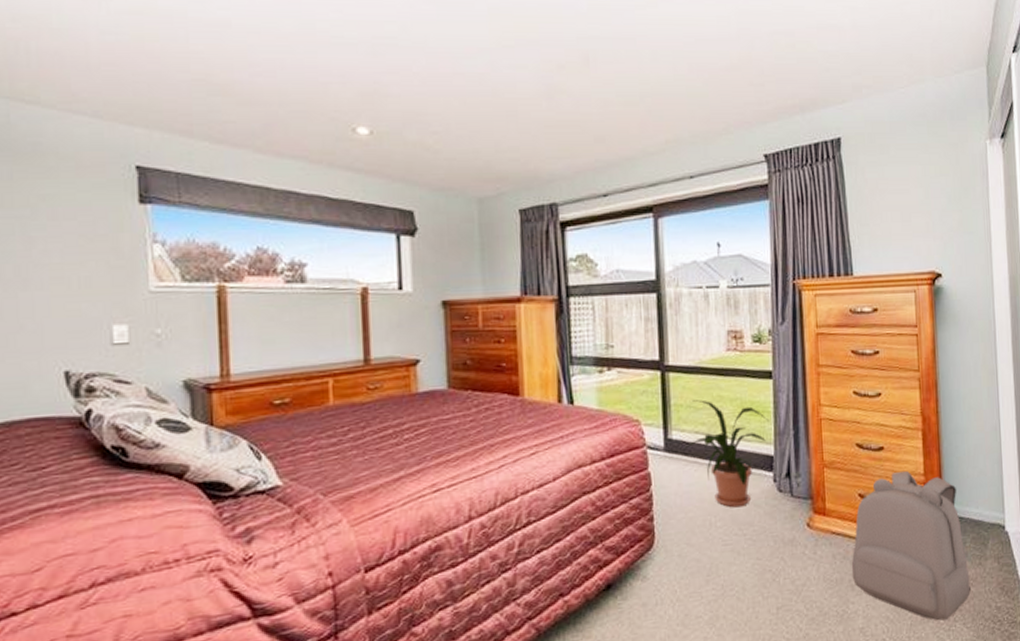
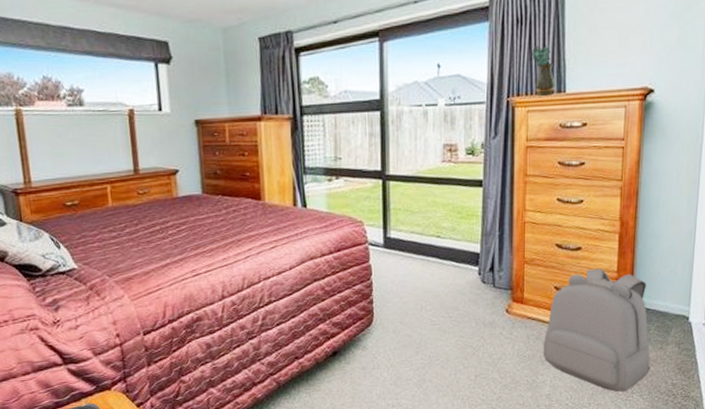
house plant: present [683,399,769,508] -> none [400,204,477,295]
vase: none [814,225,842,280] -> present [531,45,555,97]

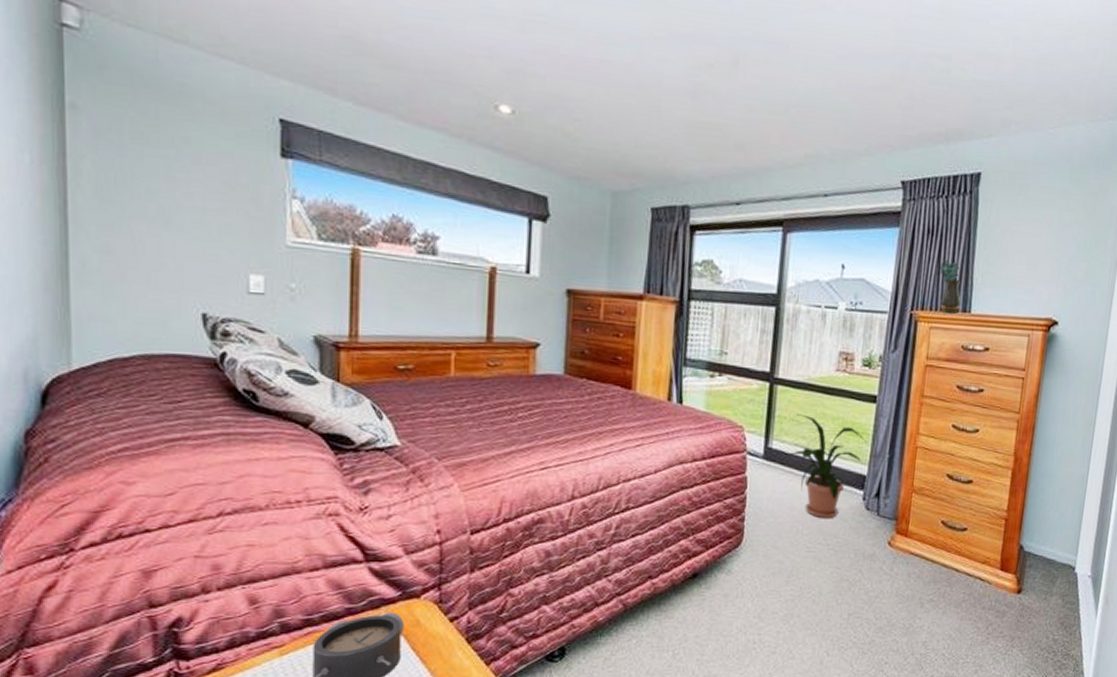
house plant: none [400,204,477,295] -> present [781,414,867,519]
backpack: present [543,268,650,392] -> none [922,505,1035,645]

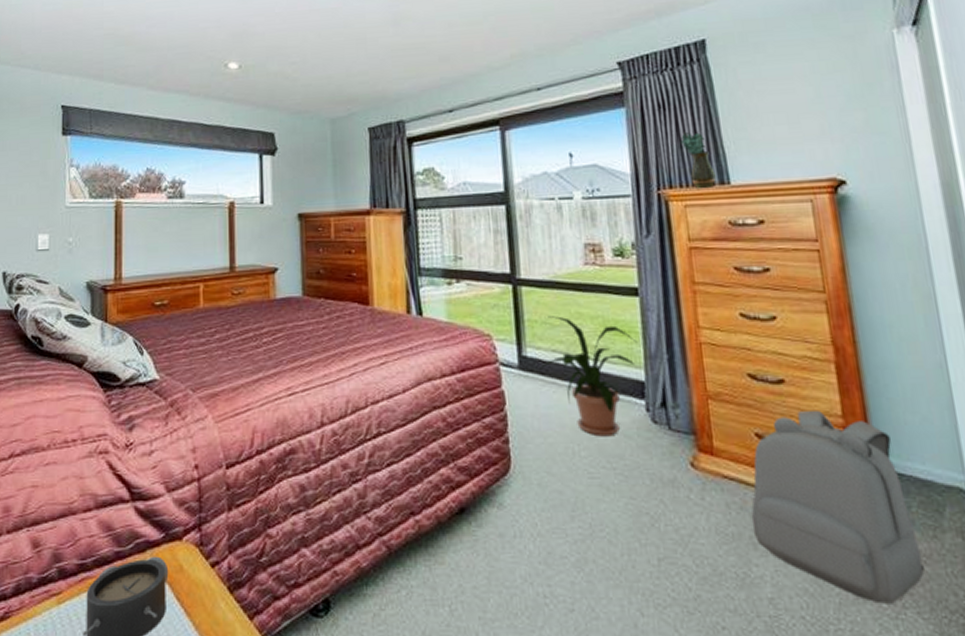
backpack: none [922,505,1035,645] -> present [751,409,925,604]

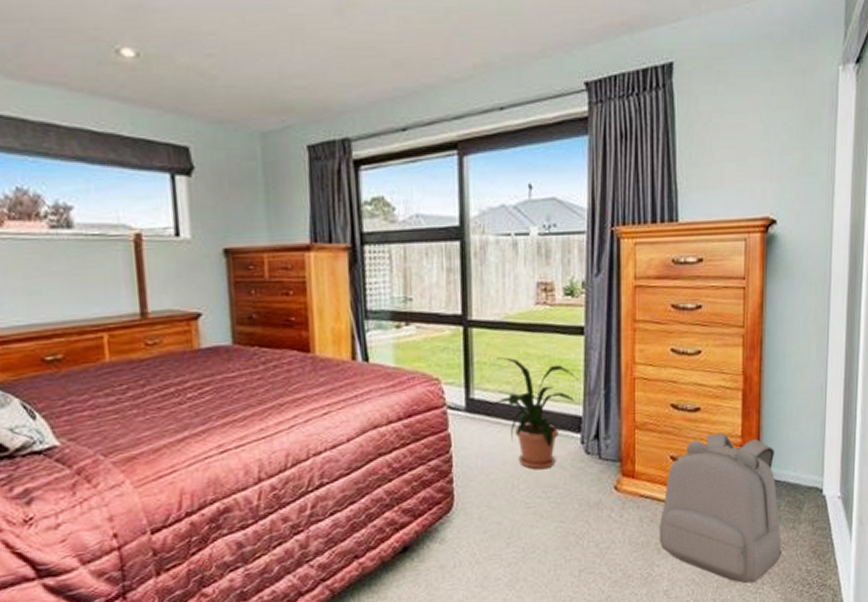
vase: present [680,131,716,190] -> none [637,164,666,227]

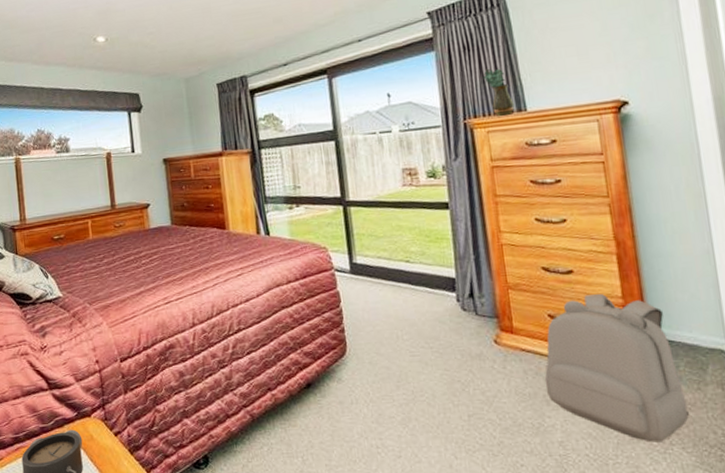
house plant: present [485,357,579,470] -> none [367,229,448,323]
vase: none [637,164,666,227] -> present [483,68,515,117]

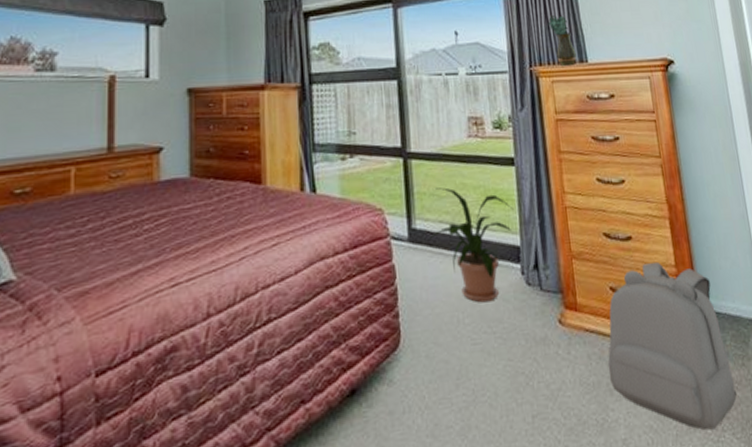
house plant: none [367,229,448,323] -> present [427,187,513,303]

